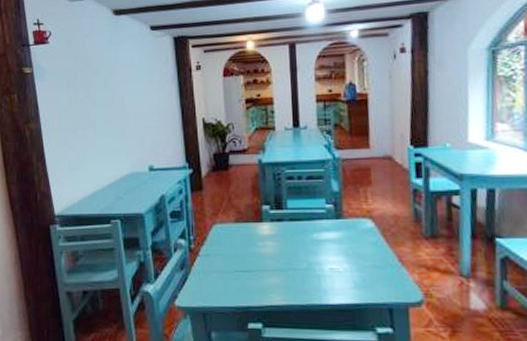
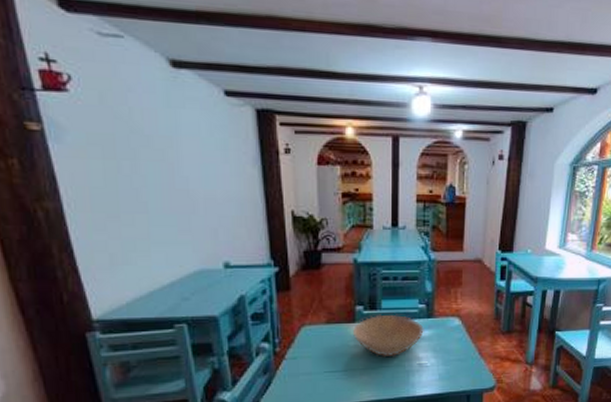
bowl: none [259,214,334,260] -> present [352,314,424,358]

